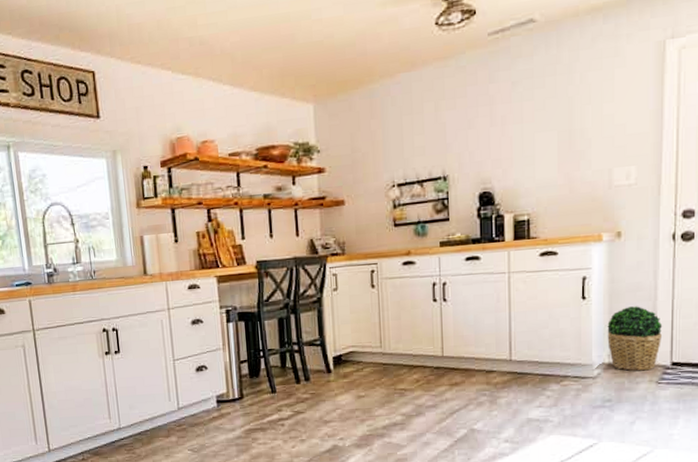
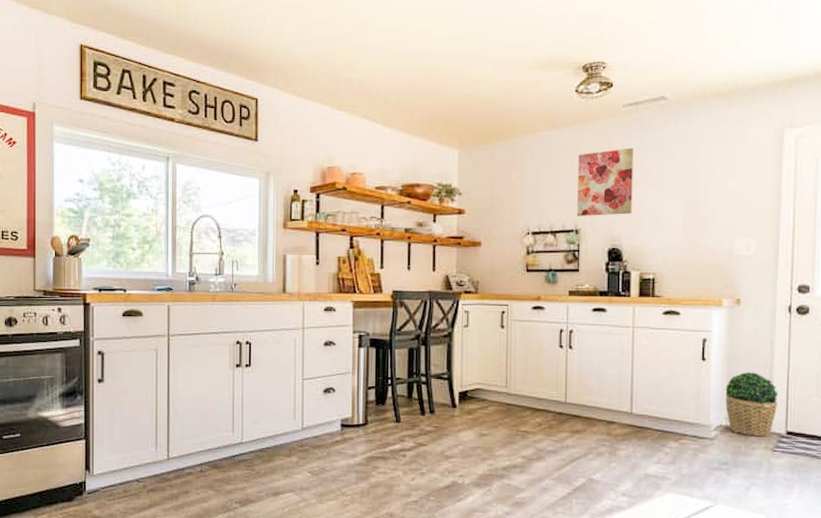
wall art: none [442,80,503,162] -> present [576,147,633,216]

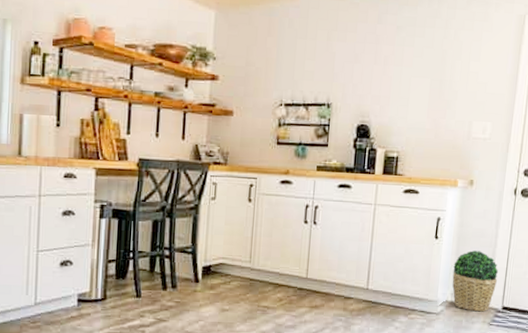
wall art: present [576,147,633,216] -> none [329,22,388,91]

